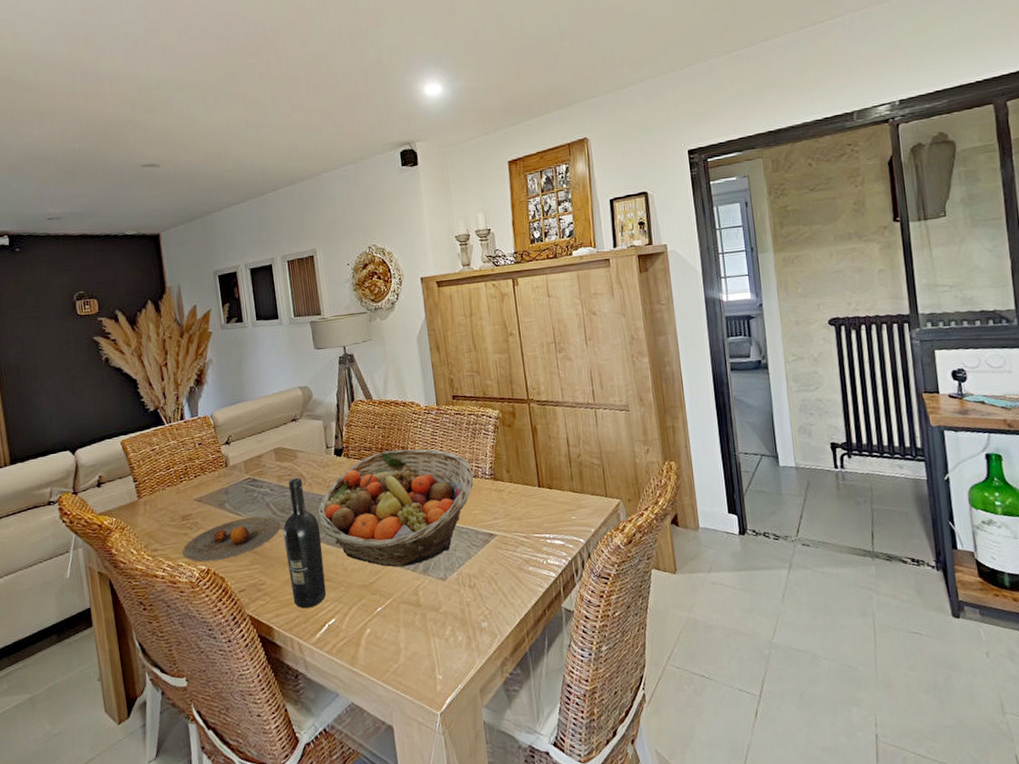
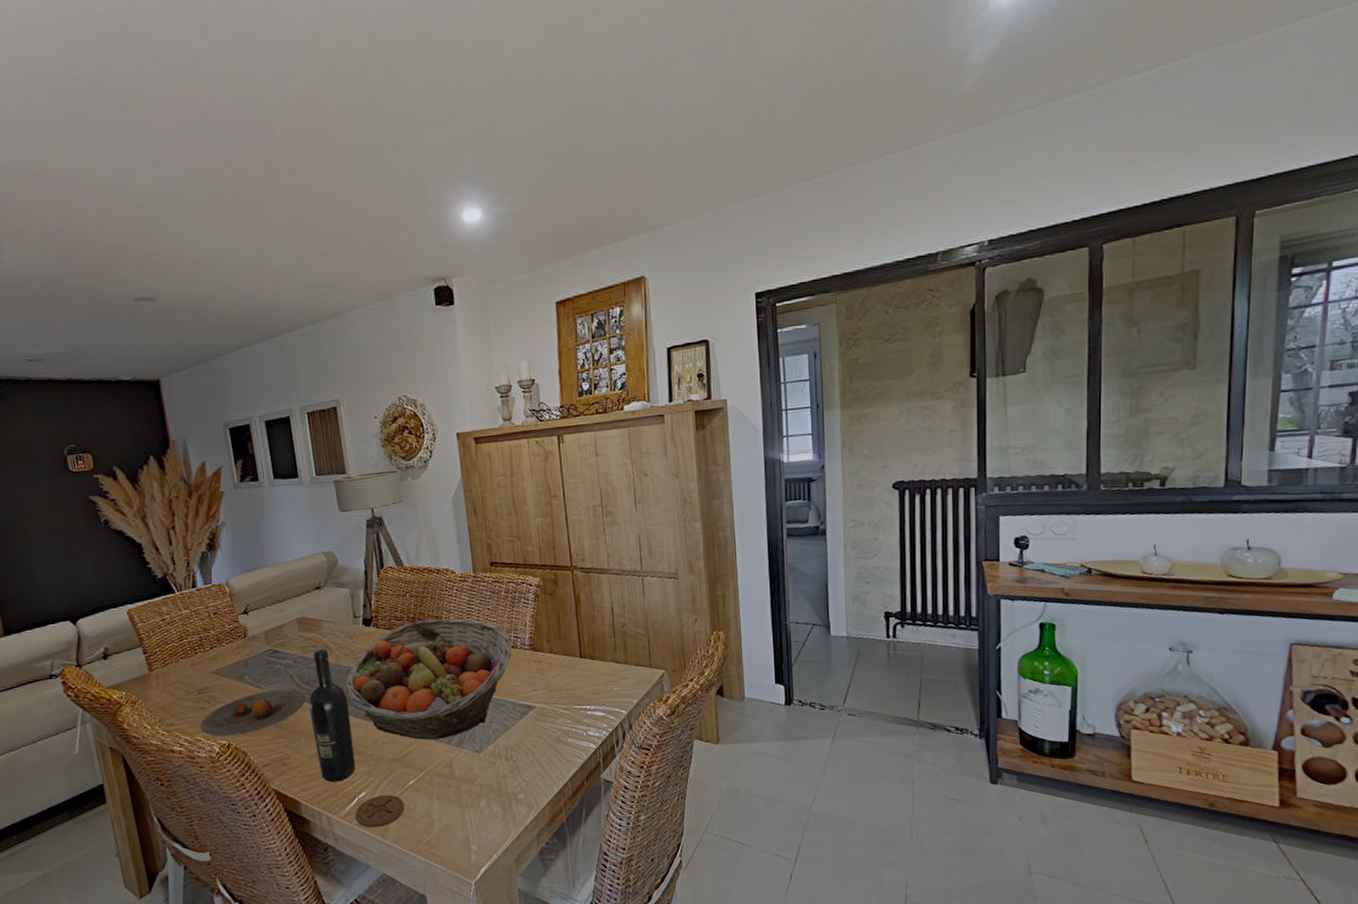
coaster: none [325,621,373,655] -> present [355,794,405,828]

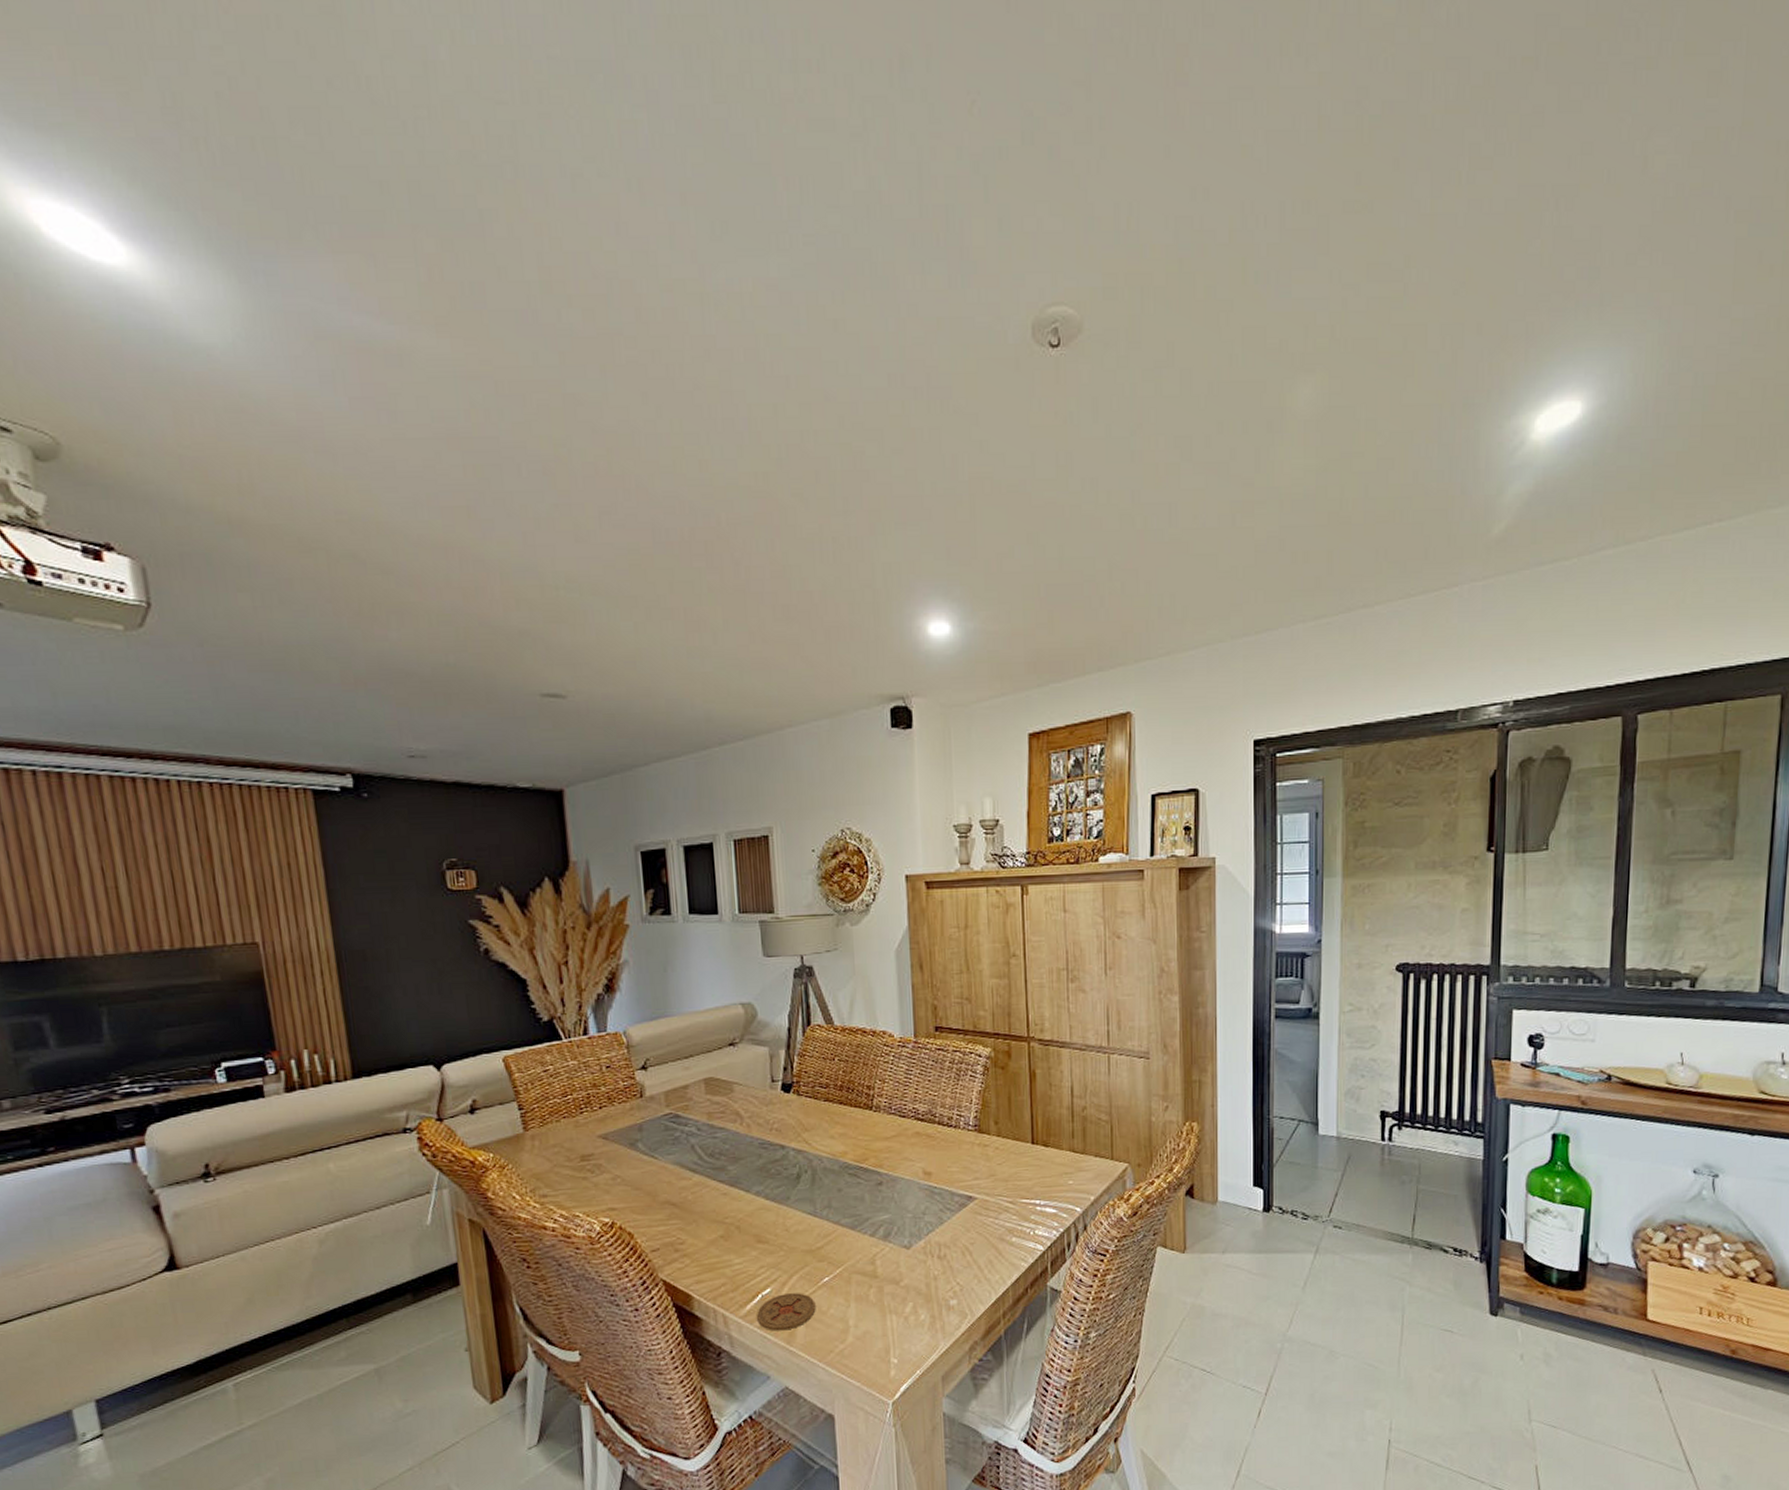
plate: present [199,689,306,737] -> none [579,1161,708,1214]
wine bottle: present [308,649,356,783] -> none [710,1116,762,1275]
fruit basket: present [345,618,512,740] -> none [756,1088,953,1231]

